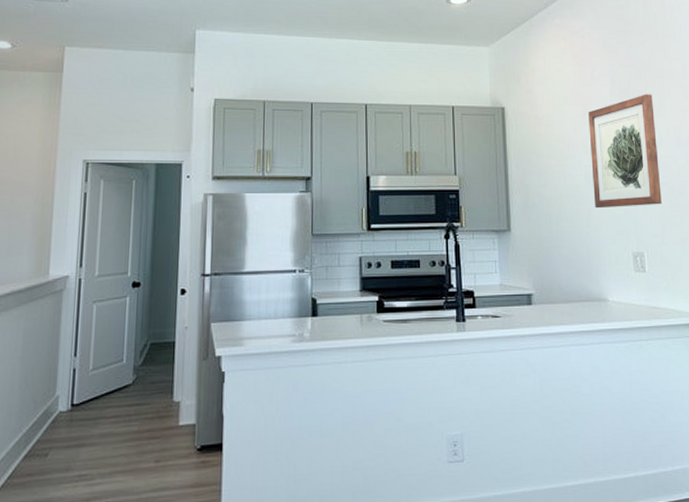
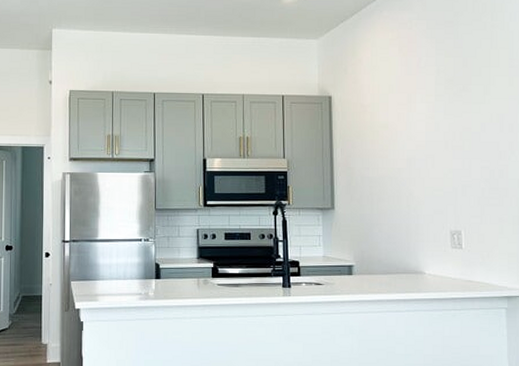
wall art: present [588,94,662,209] -> none [413,82,482,190]

